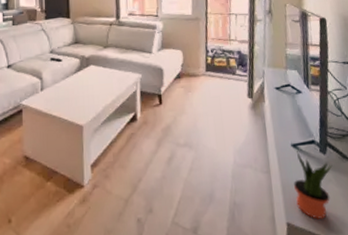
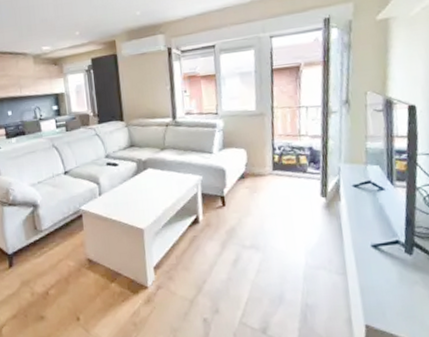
potted plant: present [294,151,333,219] -> none [374,252,420,322]

